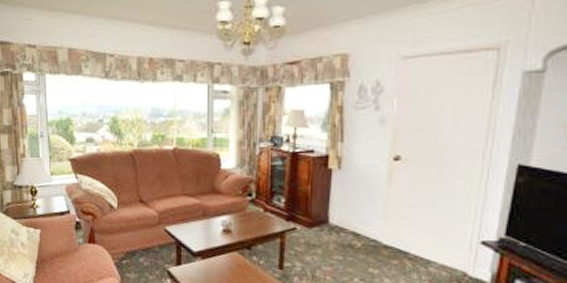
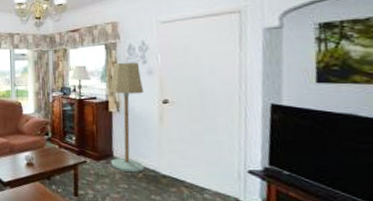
floor lamp: none [326,107,372,243] -> present [109,62,145,173]

